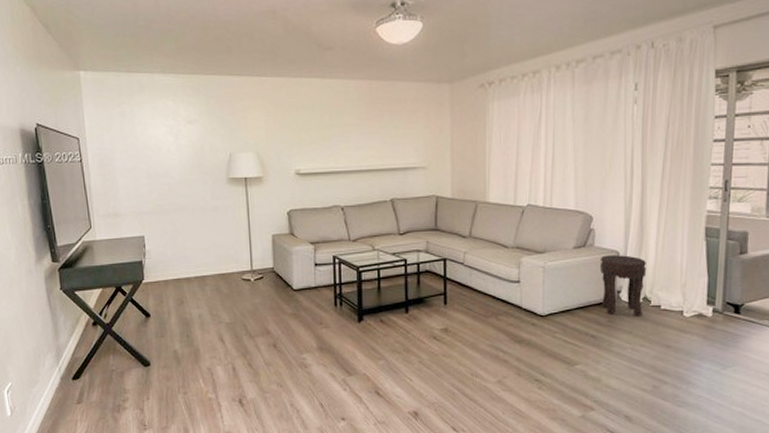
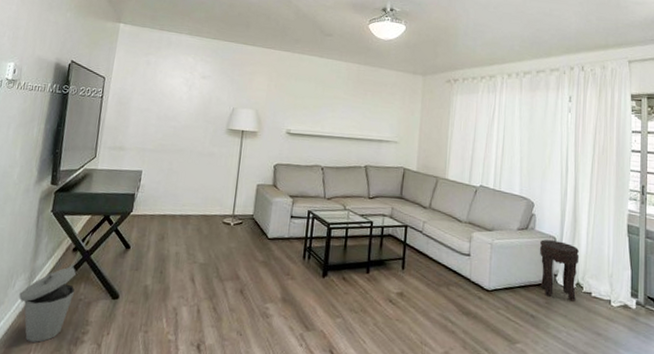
trash can: none [51,341,105,413] -> present [19,267,76,343]

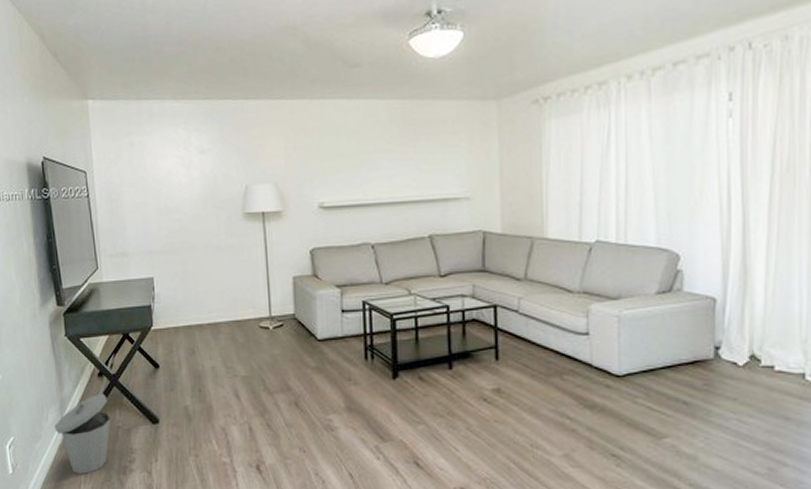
side table: present [539,239,580,302] -> none [690,302,754,380]

